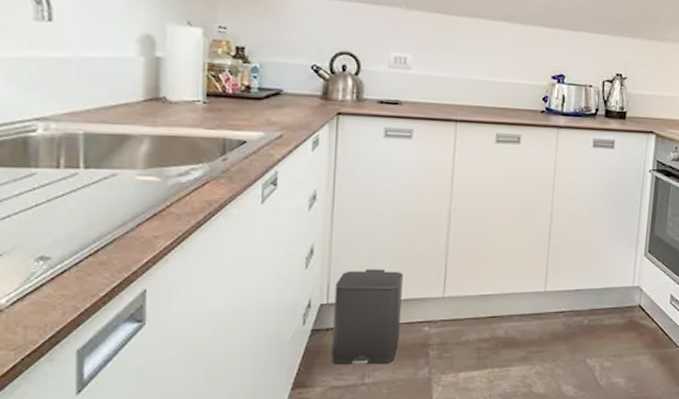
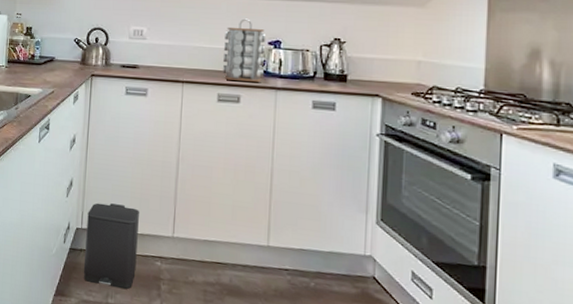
spice rack: none [501,48,550,121] -> present [222,18,266,83]

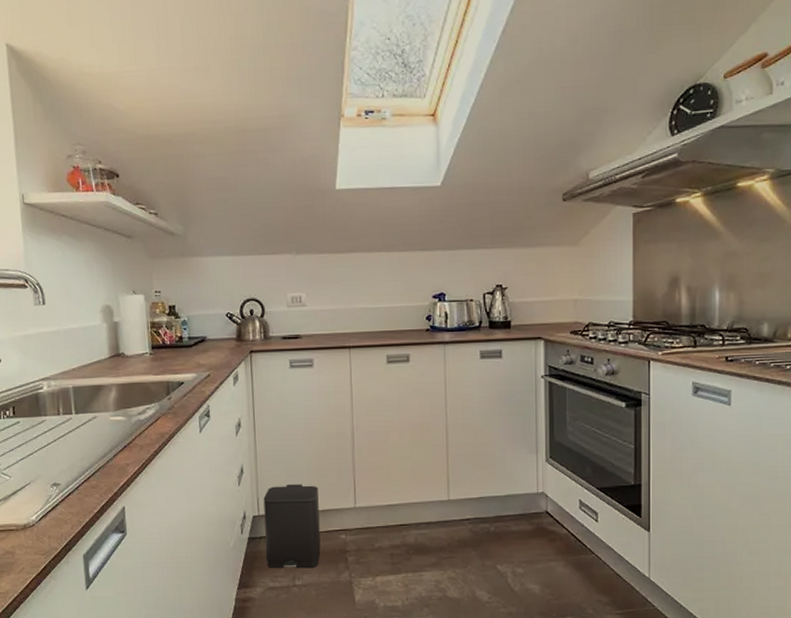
spice rack: present [222,18,266,83] -> none [388,273,430,341]

